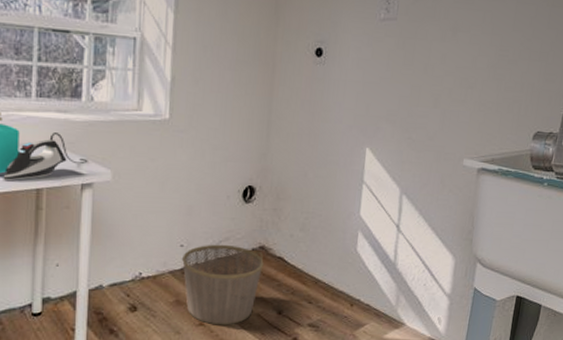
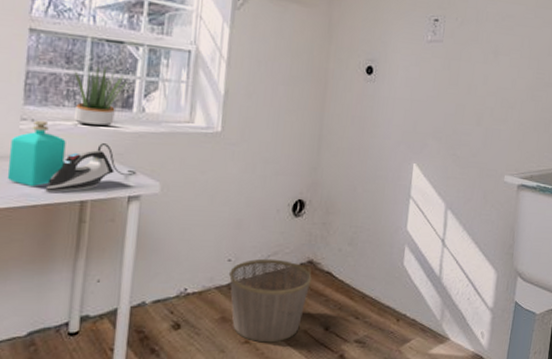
potted plant: none [23,55,77,118] -> present [73,64,129,128]

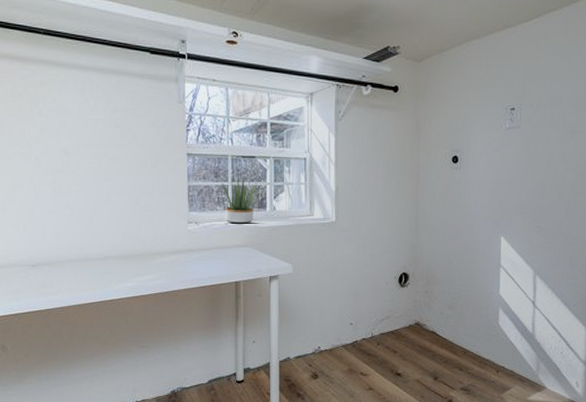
soap bottle: present [7,120,66,186] -> none [182,222,221,272]
iron: present [45,143,137,193] -> none [210,237,274,277]
basket: present [228,258,312,343] -> none [351,322,420,390]

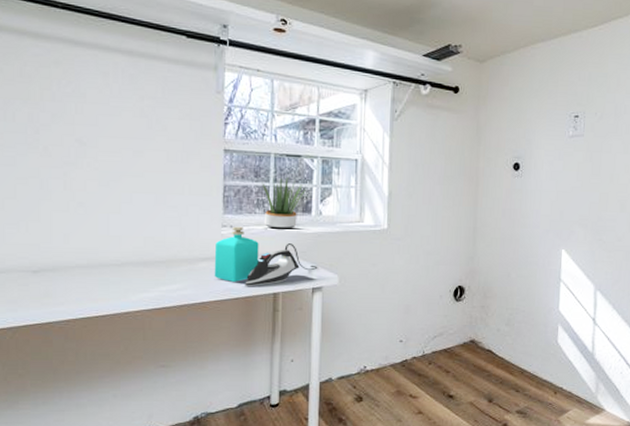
soap bottle: none [182,222,221,272] -> present [214,226,259,282]
iron: none [210,237,274,277] -> present [245,243,318,287]

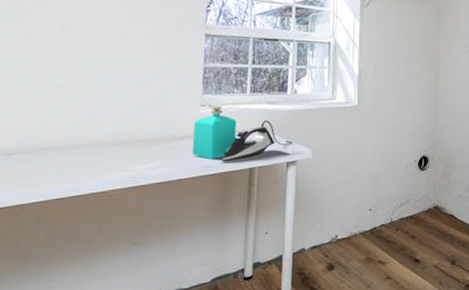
potted plant: present [262,177,307,230] -> none [240,59,283,109]

